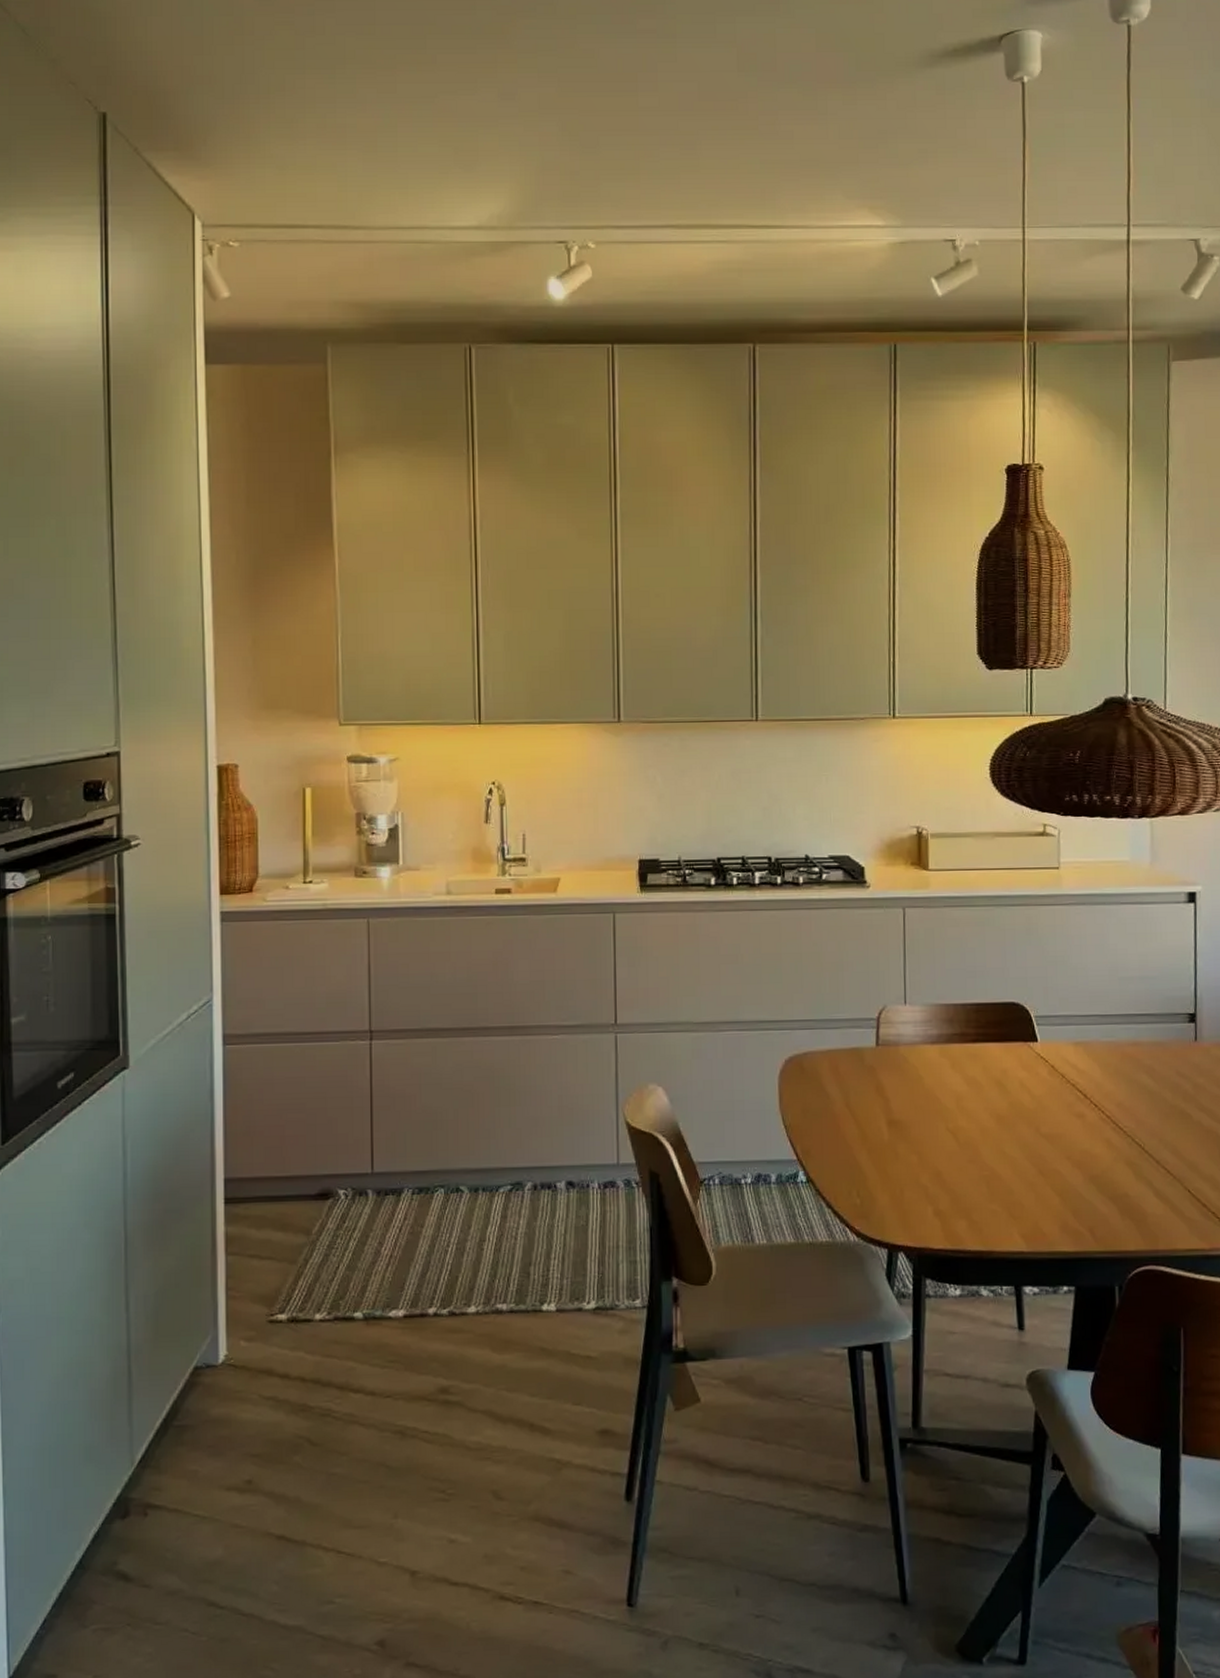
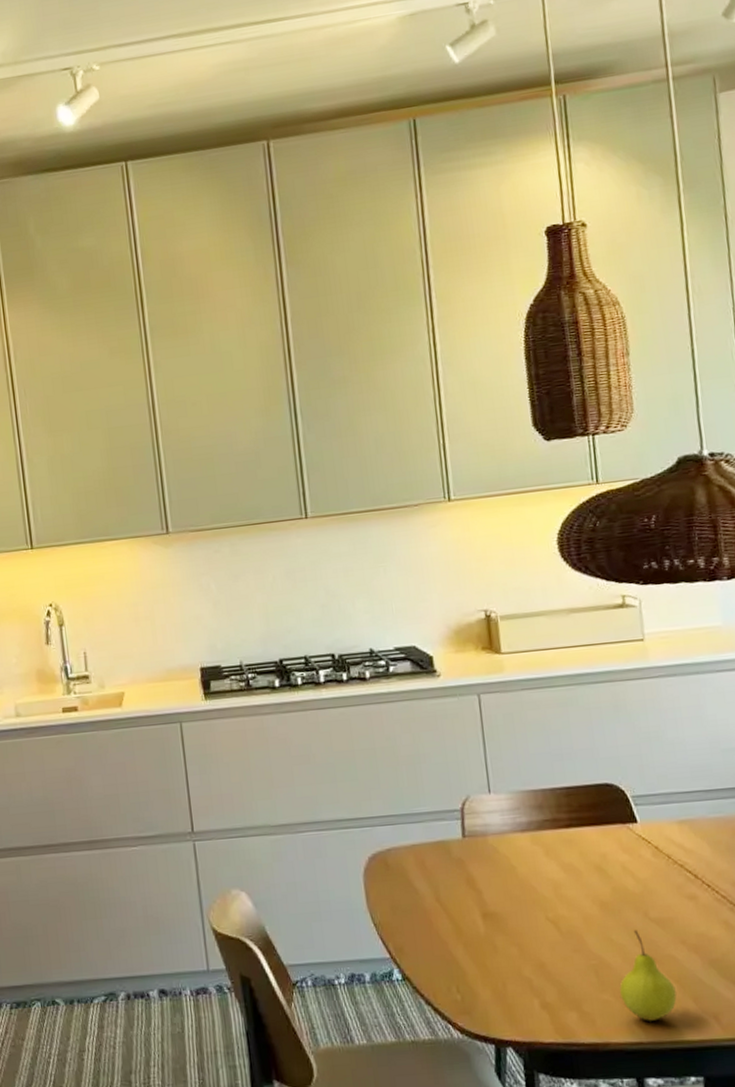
fruit: none [1007,1144,1058,1232] -> present [619,930,677,1021]

